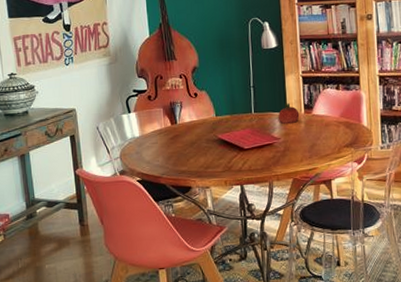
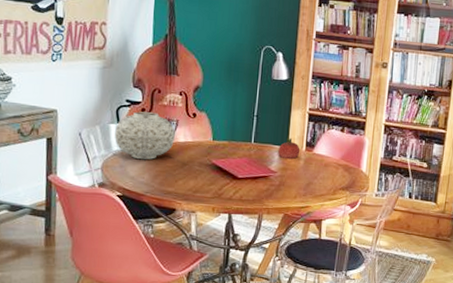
vase: none [127,98,181,144] -> present [114,111,175,160]

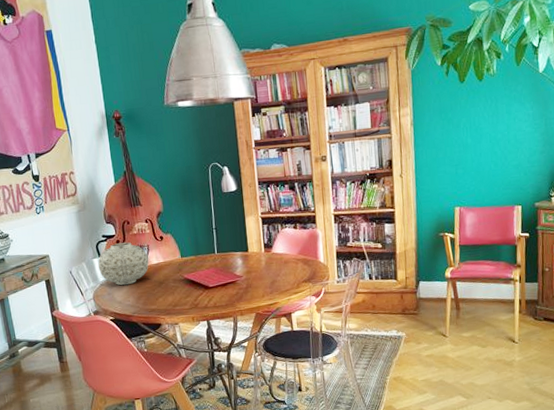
fruit: present [278,138,300,160] -> none [240,243,260,263]

